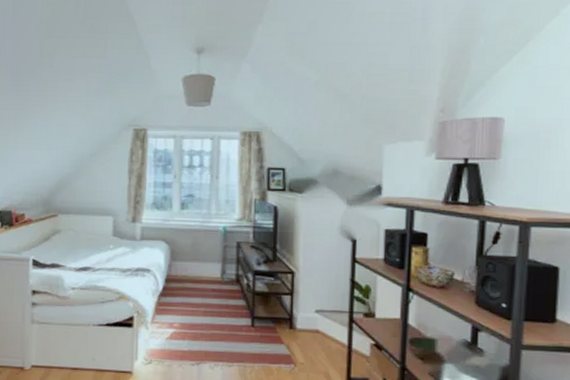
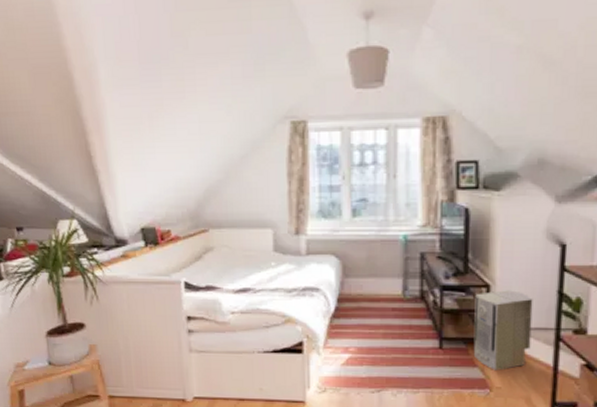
air purifier: none [280,277,330,348] -> present [473,290,533,371]

